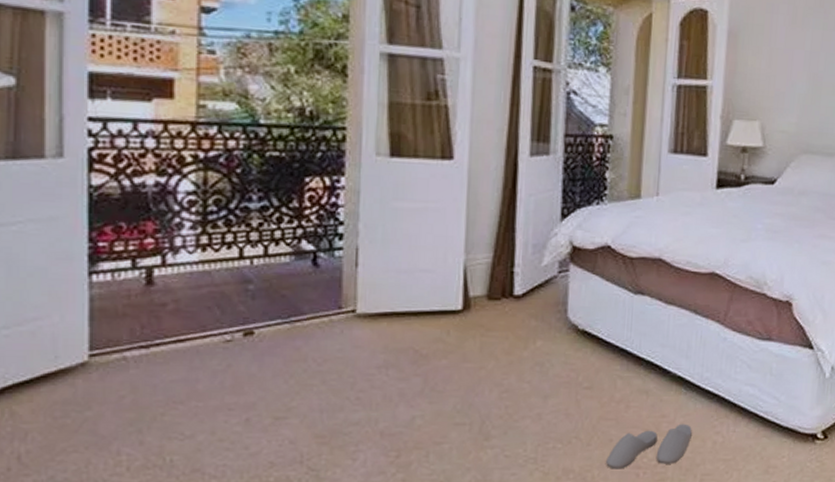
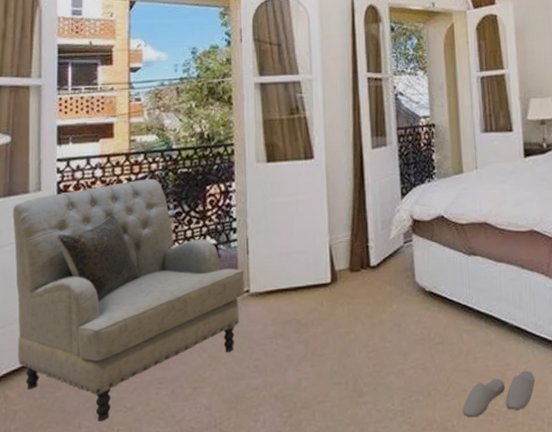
armchair: none [20,159,351,449] -> present [12,178,245,422]

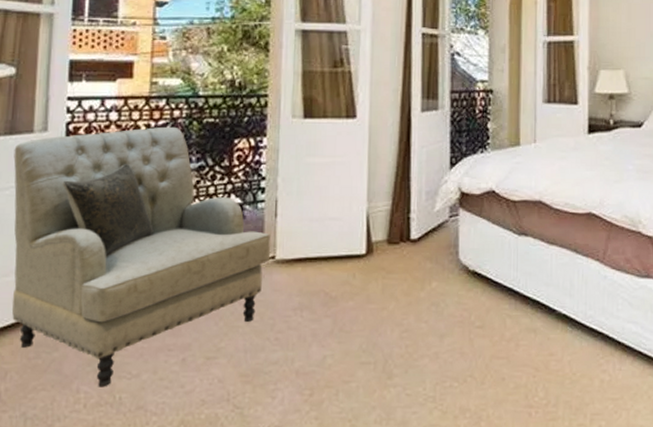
slippers: present [463,370,534,418] -> none [500,362,579,408]

